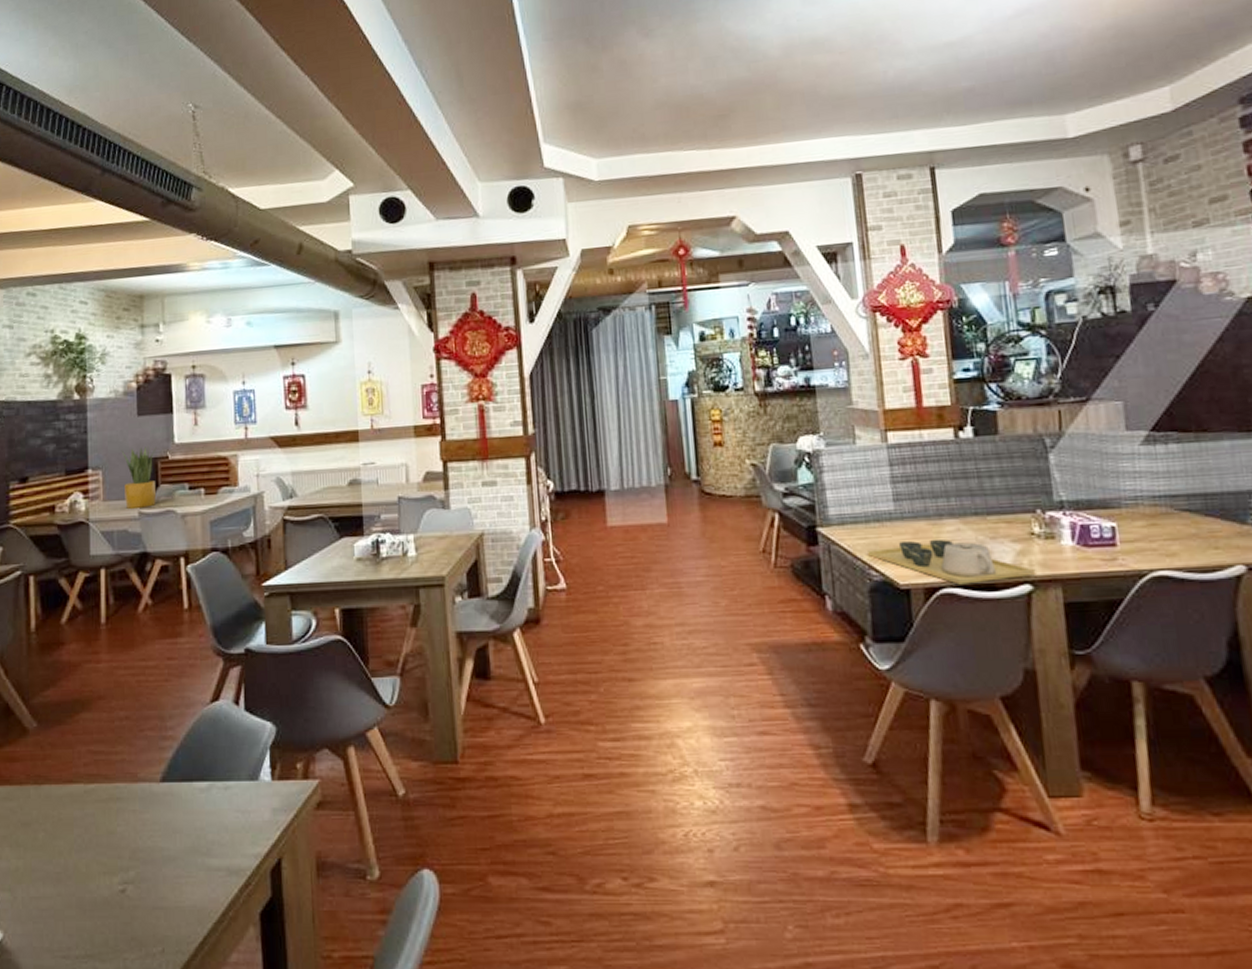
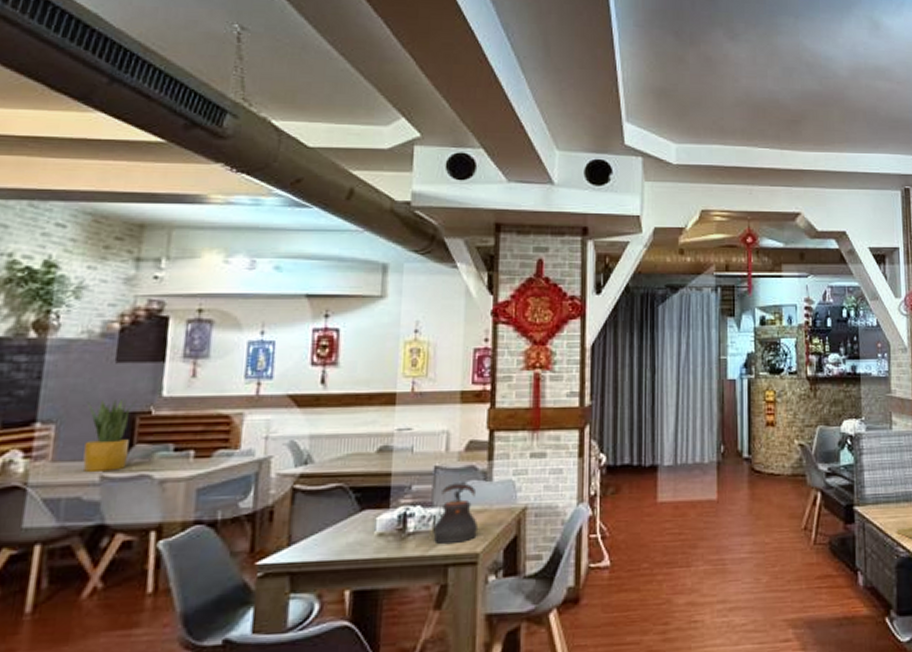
teapot: none [403,511,443,569] -> present [433,482,479,545]

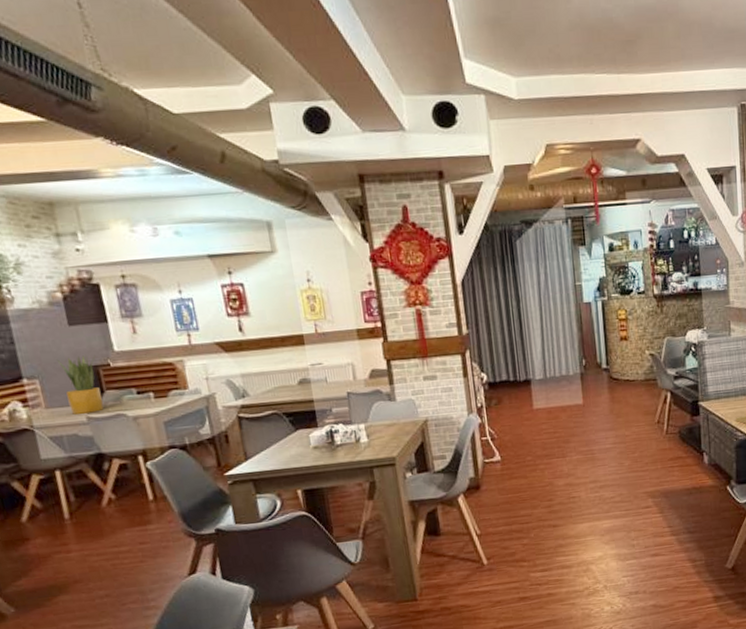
teapot: present [433,482,479,545] -> none [355,403,392,452]

